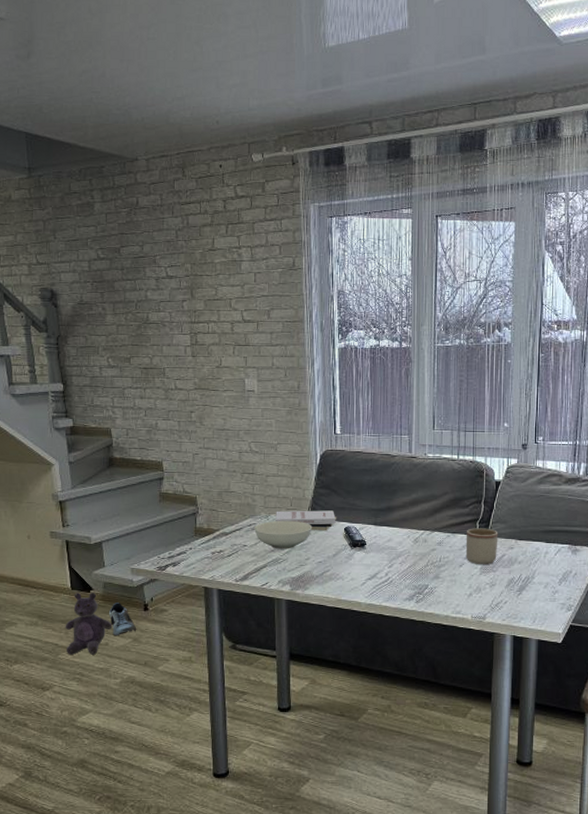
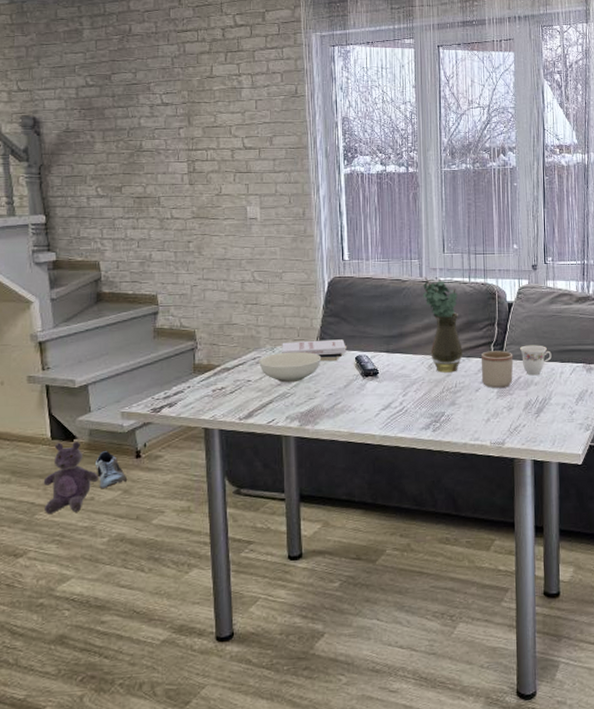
vase: none [412,452,448,547] -> present [423,276,463,373]
teacup: none [506,524,537,554] -> present [520,345,552,376]

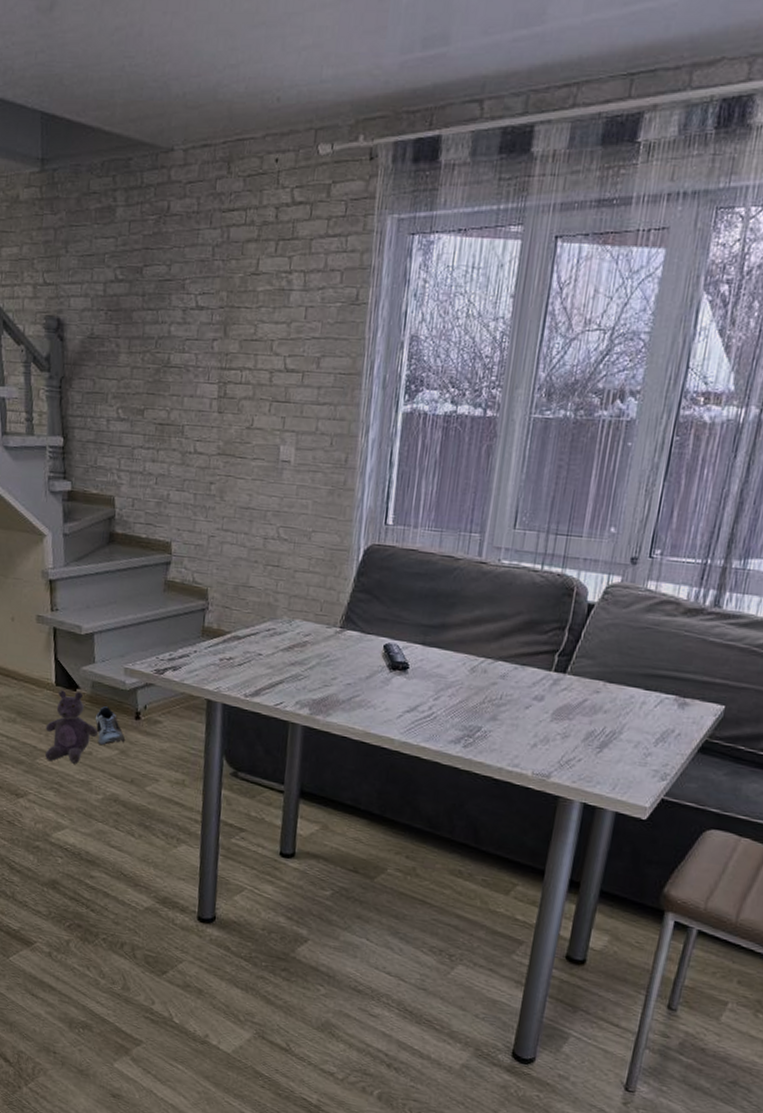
bowl: present [259,351,322,383] -> none [273,627,345,665]
books: present [282,339,348,362] -> none [300,615,377,647]
vase: present [423,276,463,373] -> none [475,556,523,681]
mug: present [480,350,514,388] -> none [534,661,583,710]
teacup: present [520,345,552,376] -> none [592,661,635,702]

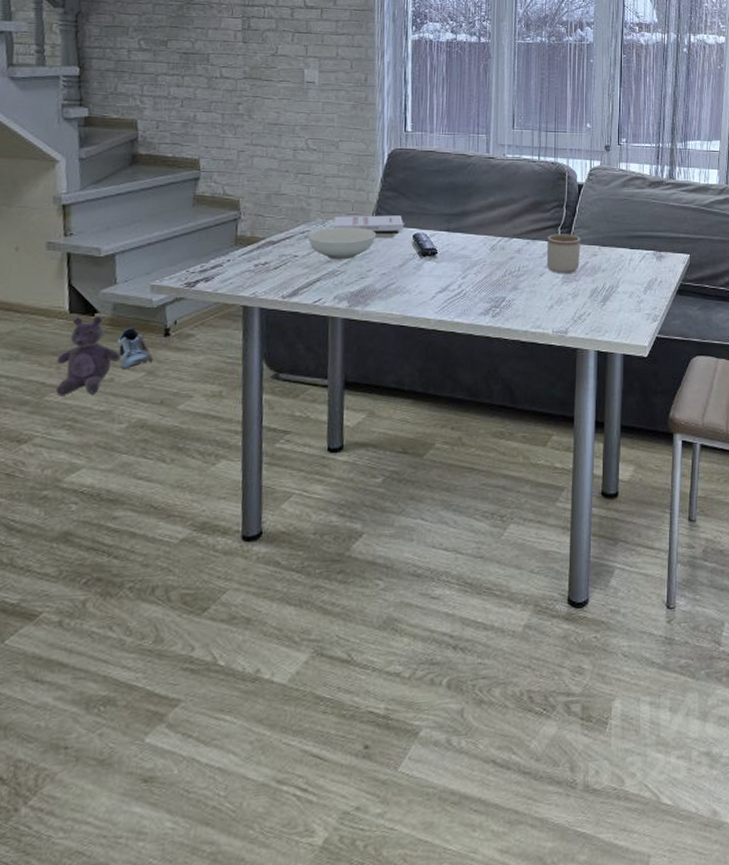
bowl: none [273,627,345,665] -> present [308,226,377,260]
books: none [300,615,377,647] -> present [333,215,405,239]
mug: none [534,661,583,710] -> present [546,234,581,273]

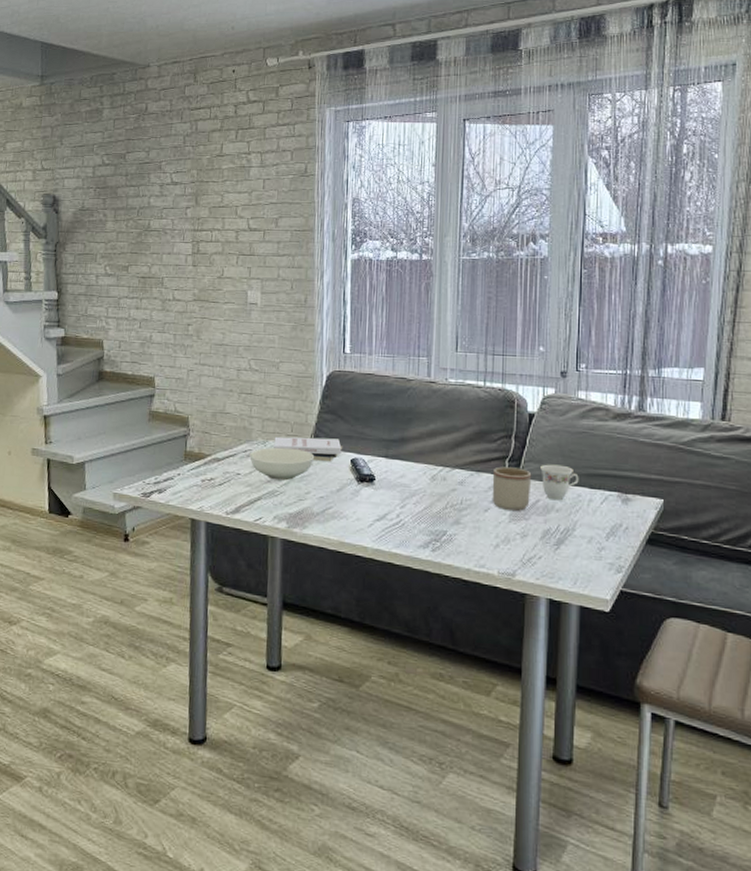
stuffed animal: present [56,316,122,395] -> none [38,517,89,588]
shoe: present [117,328,154,370] -> none [86,530,115,569]
teacup: none [589,229,621,262] -> present [540,464,579,501]

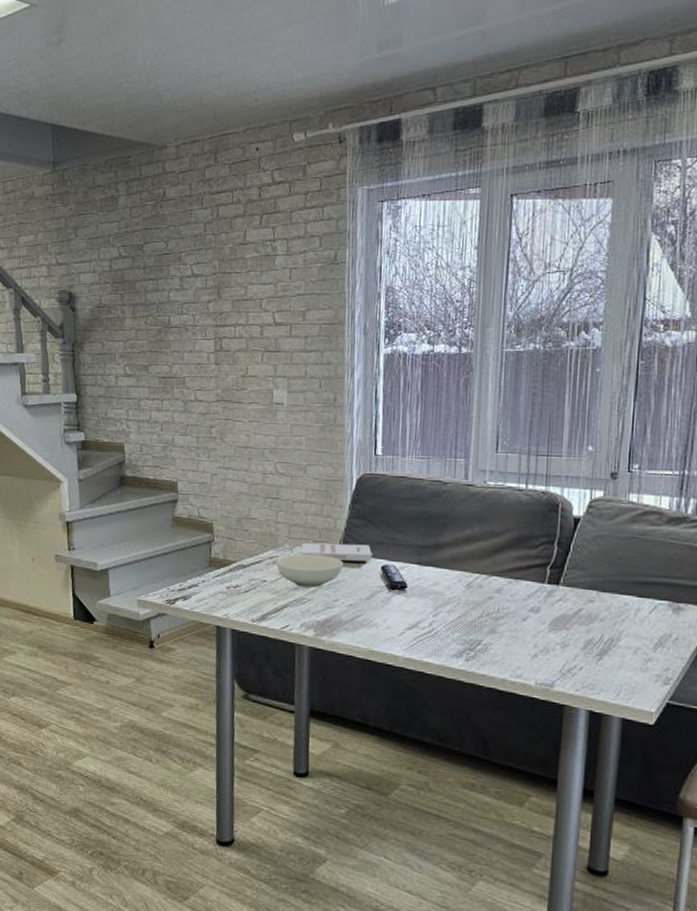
mug: present [492,466,532,511] -> none [531,574,575,620]
teacup: present [540,464,579,501] -> none [584,571,627,610]

